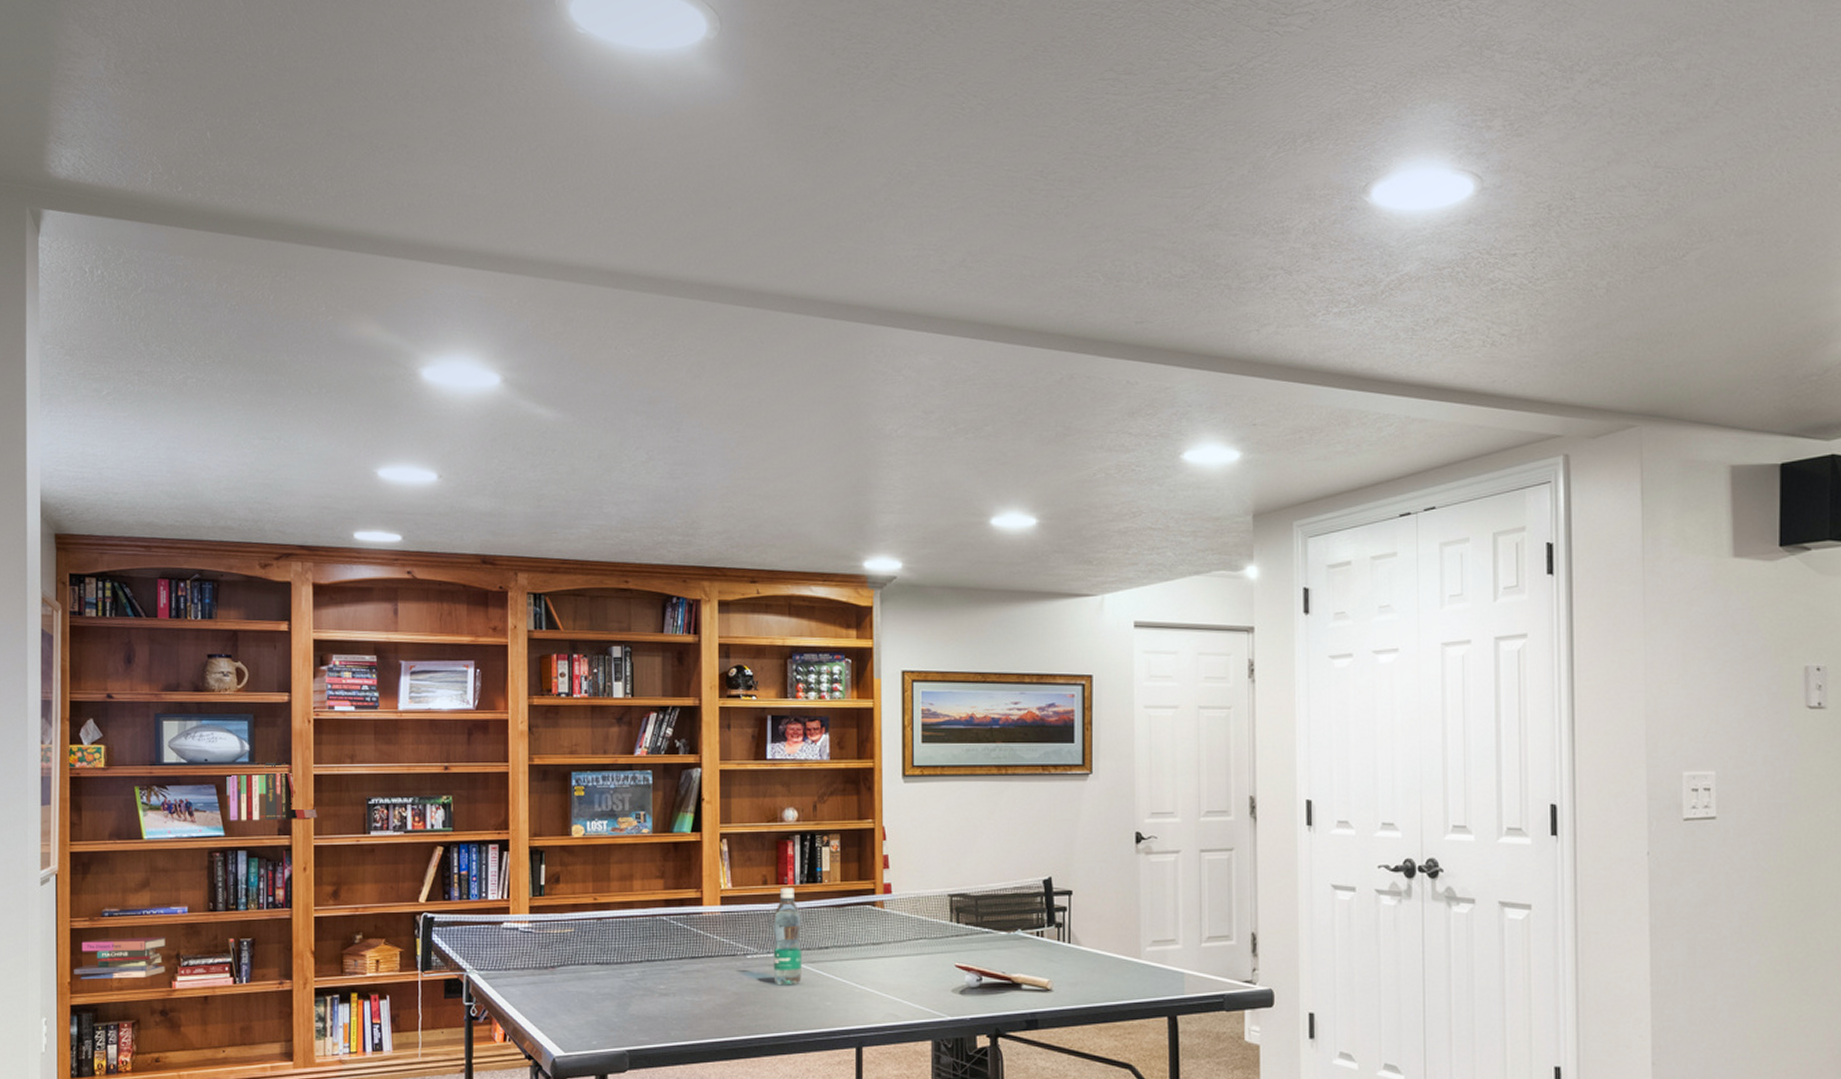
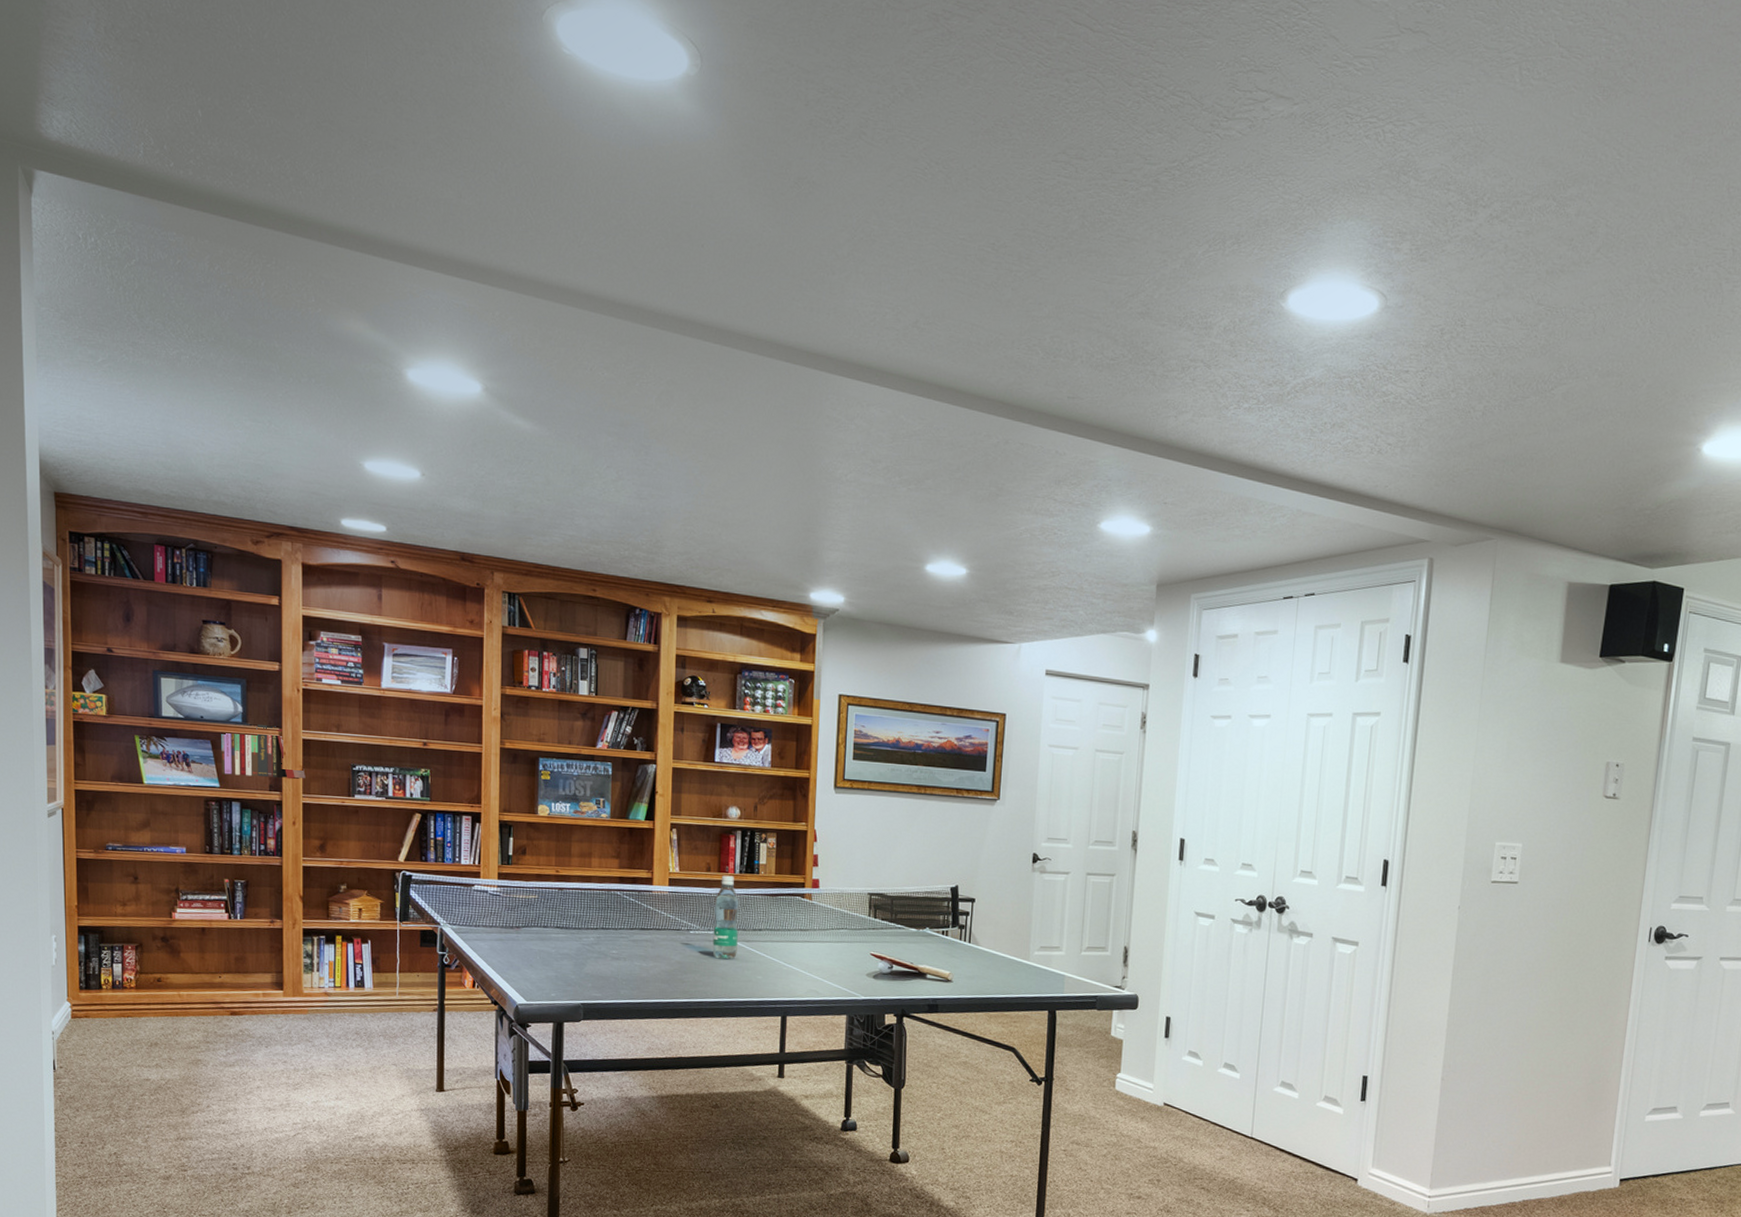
books: present [74,937,167,980] -> none [81,868,166,907]

